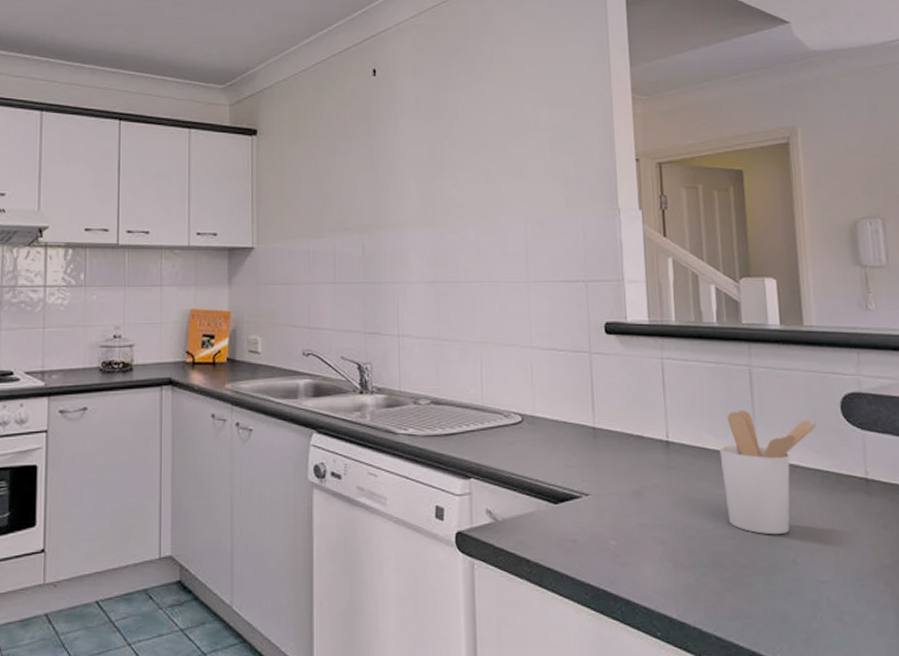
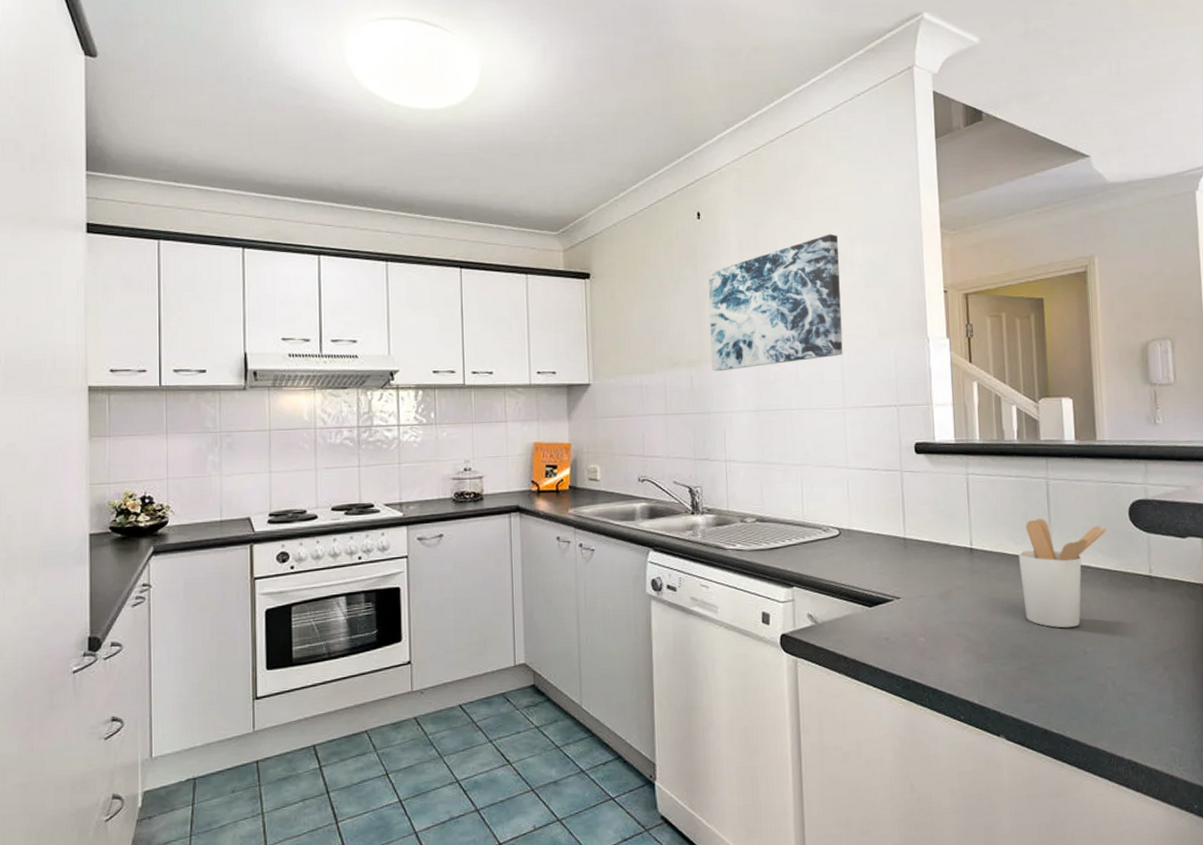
wall art: none [383,95,527,238] -> present [708,234,843,372]

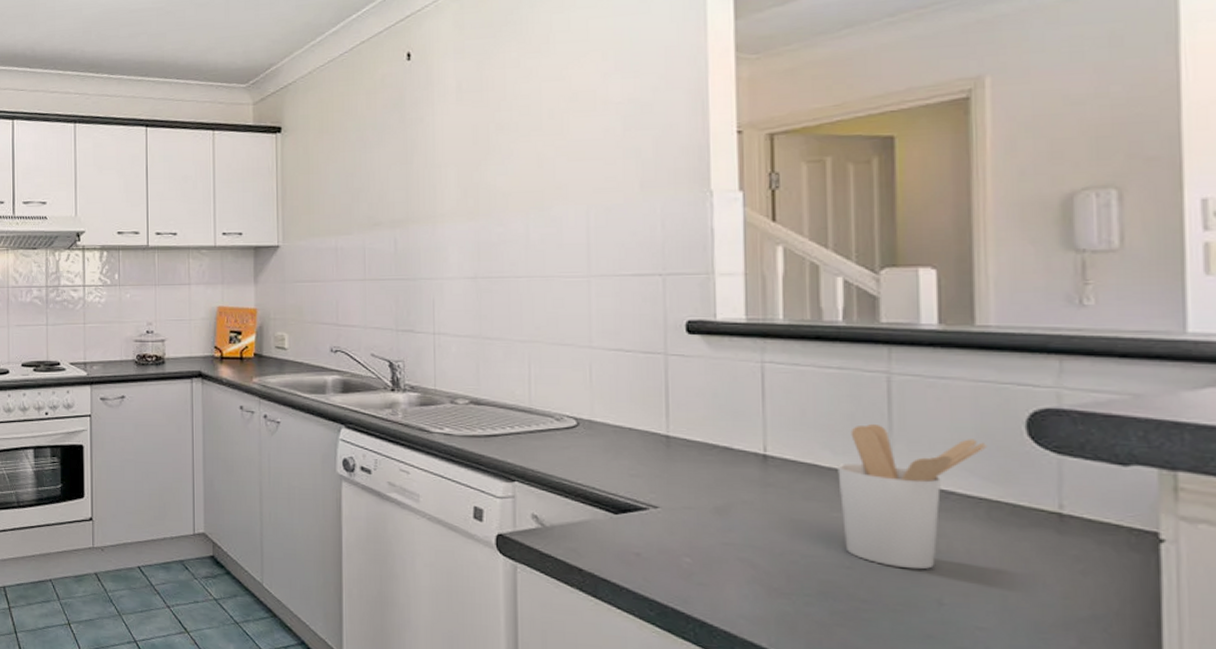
wall art: present [708,234,843,372] -> none [418,68,590,233]

